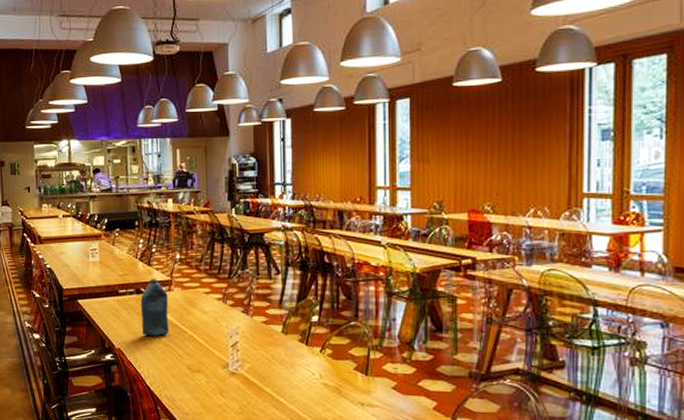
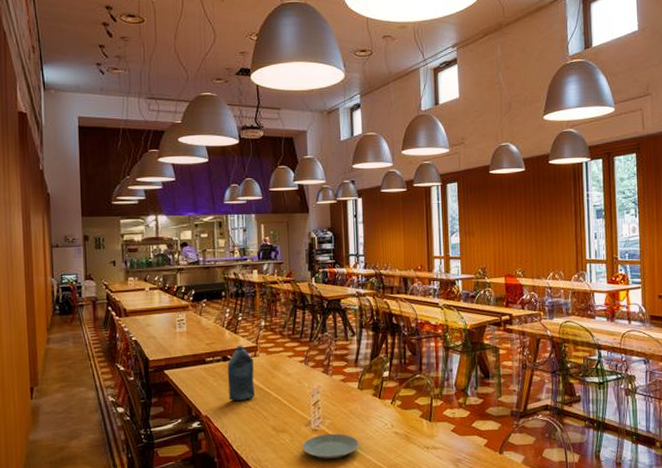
plate: none [219,378,282,406] -> present [302,433,359,459]

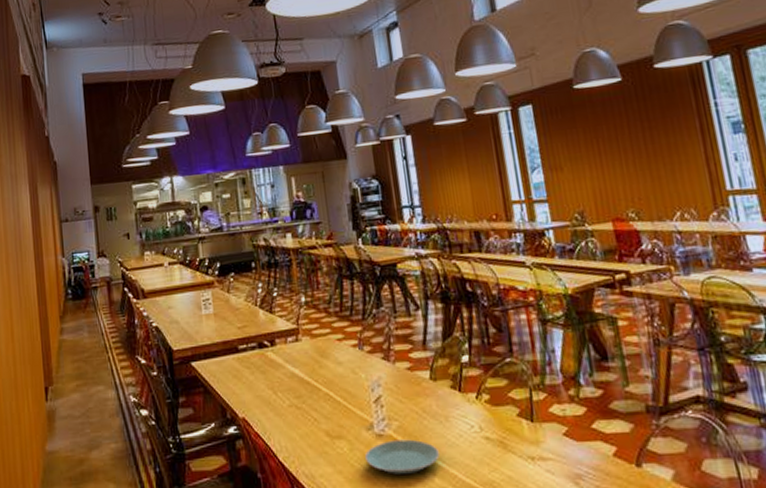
bottle: present [227,345,255,402] -> none [264,327,301,400]

